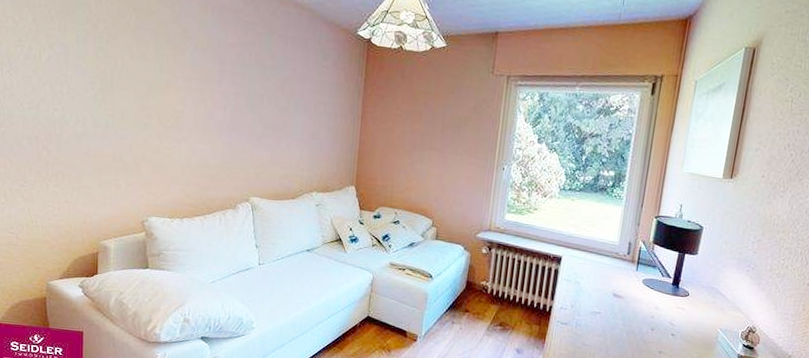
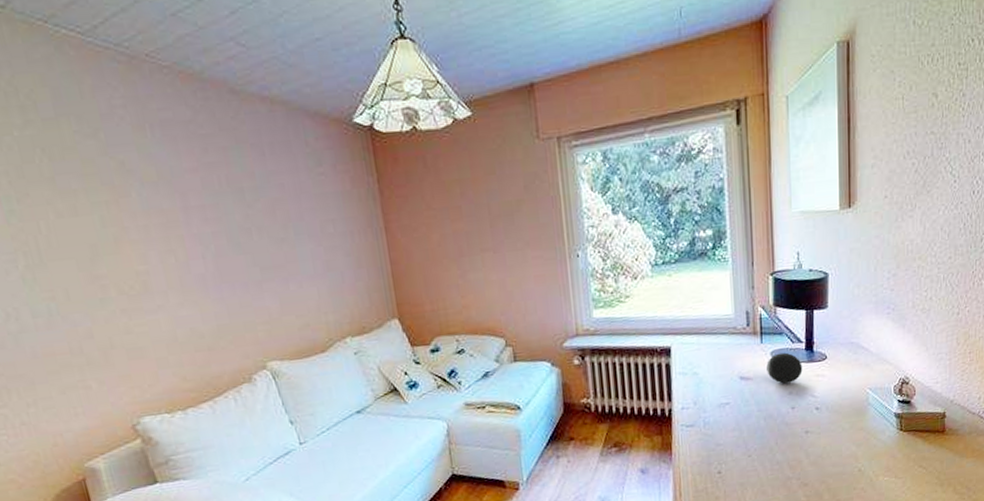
speaker: none [636,282,668,309] -> present [766,352,803,384]

